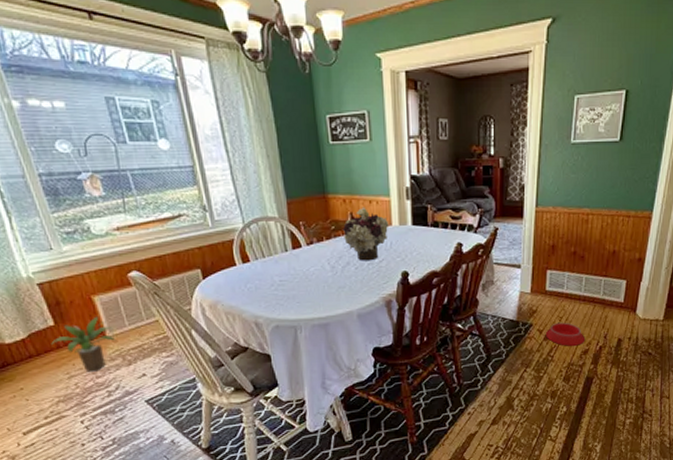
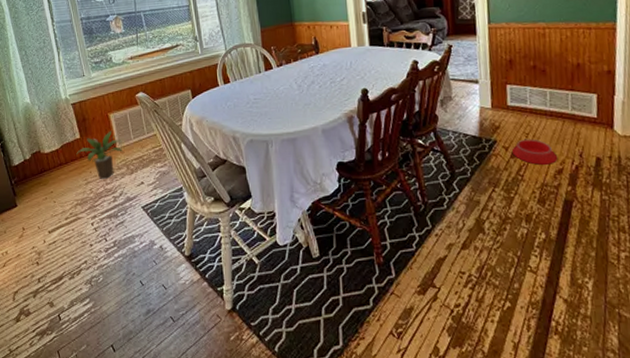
flower arrangement: present [342,207,389,261] -> none [307,31,349,80]

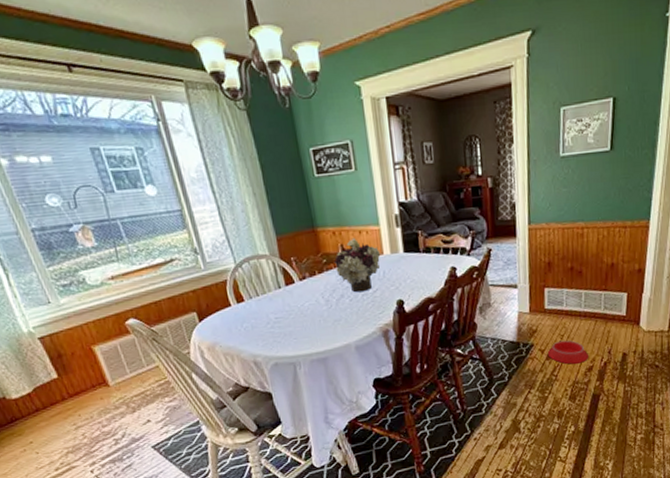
potted plant: present [76,130,124,179] -> none [56,366,119,422]
flower arrangement: none [307,31,349,80] -> present [333,237,381,293]

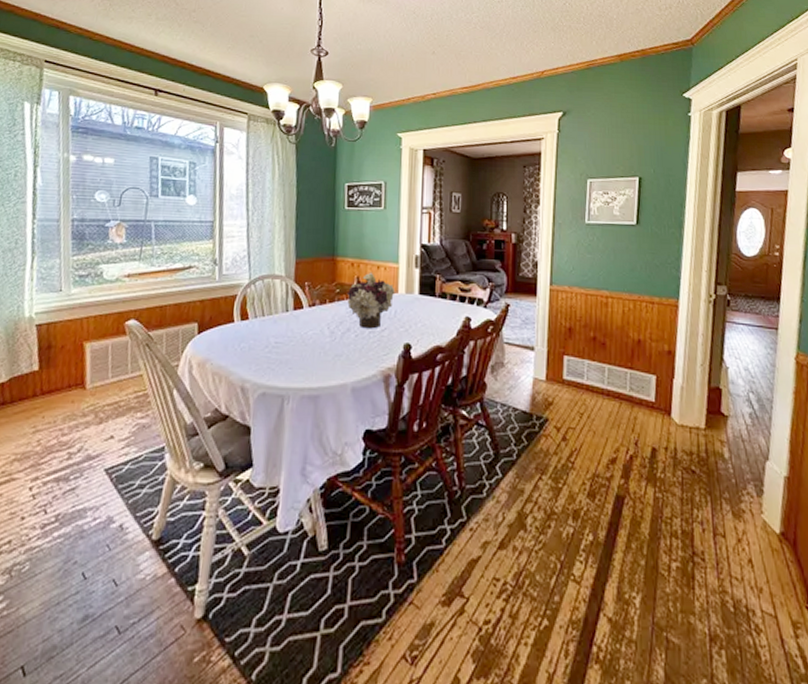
pet bowl: present [547,340,588,365] -> none [563,419,611,452]

